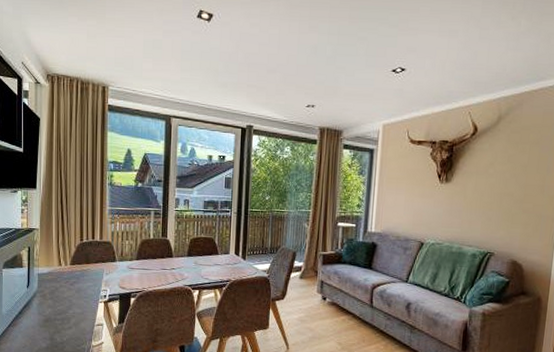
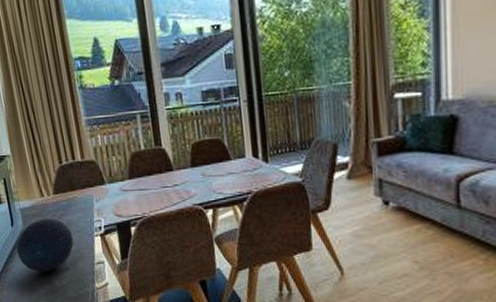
decorative orb: none [27,283,81,329] -> present [16,218,74,272]

